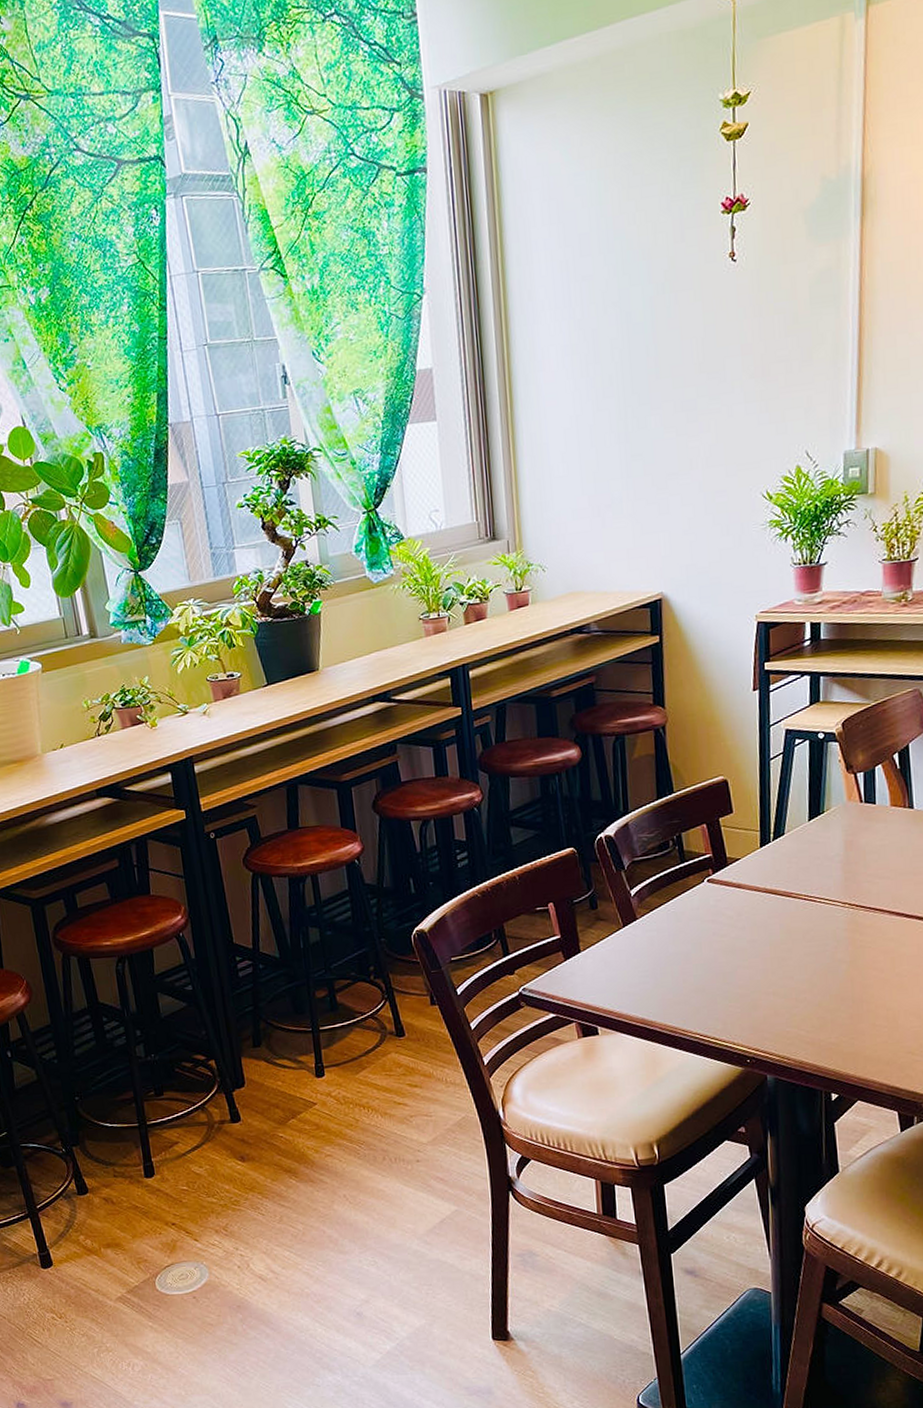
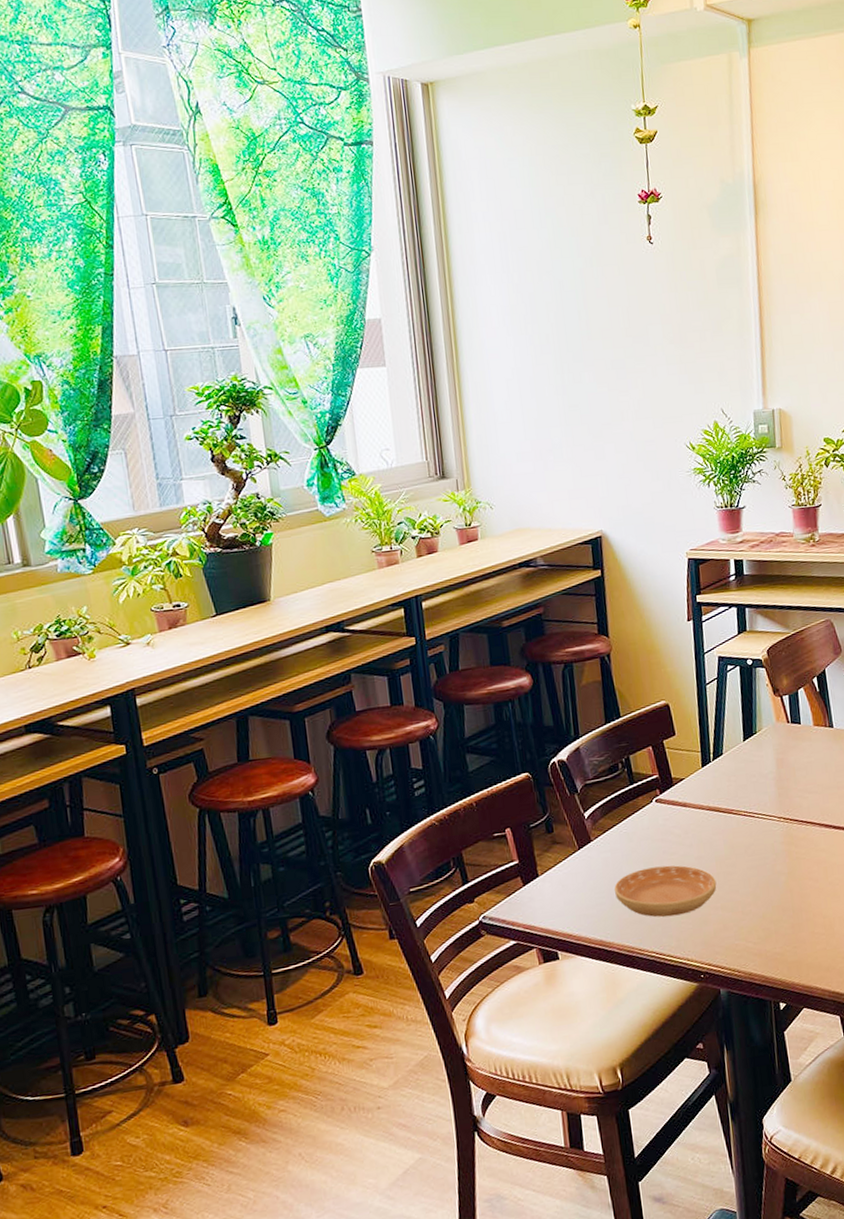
saucer: none [659,947,770,1000] -> present [614,865,717,917]

